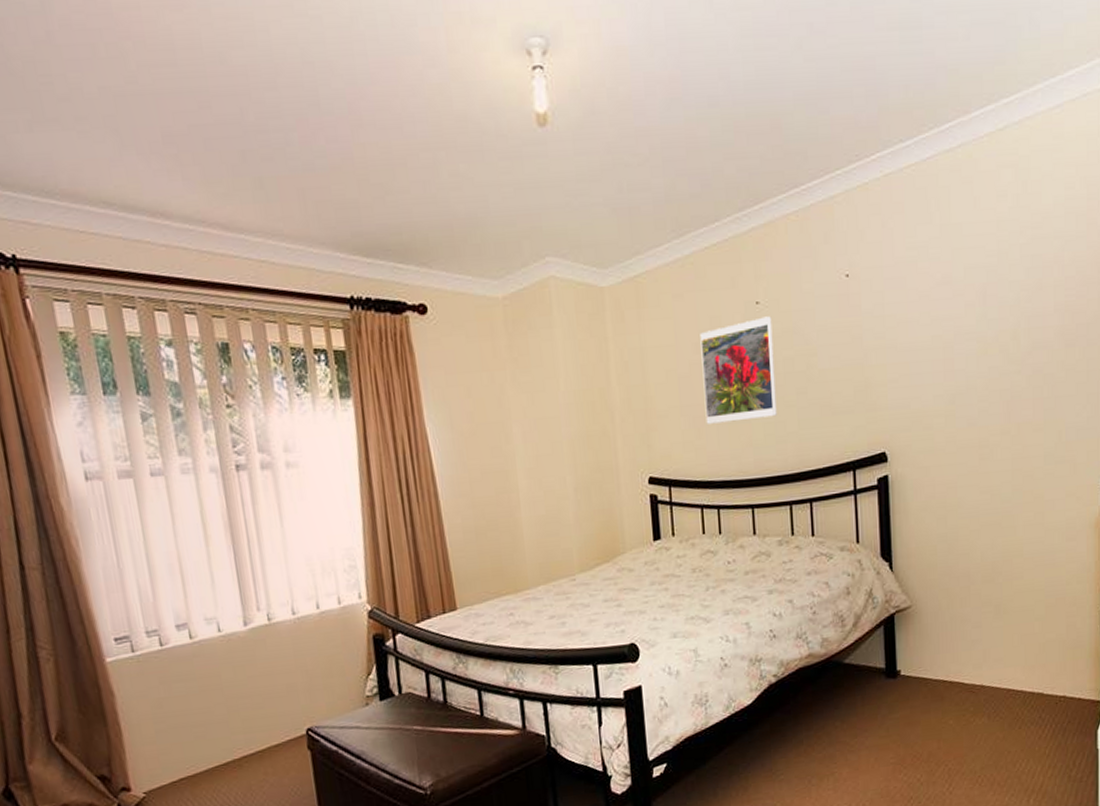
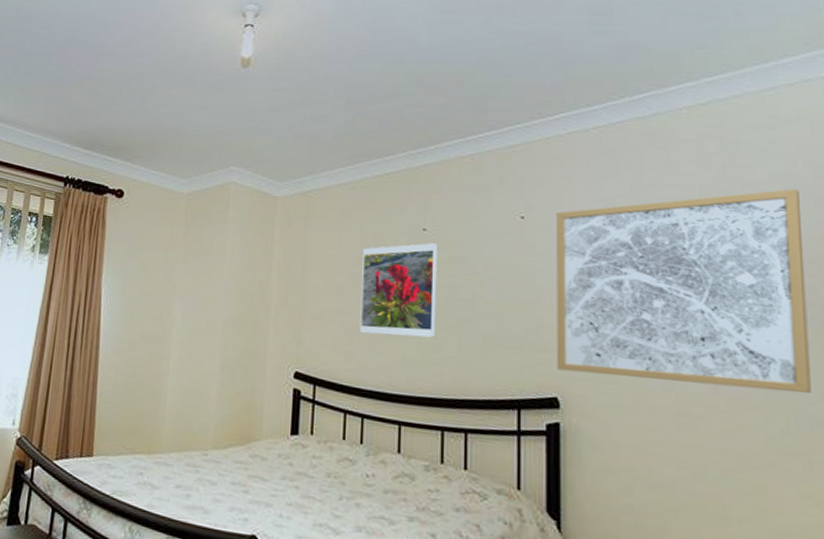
wall art: none [877,213,1077,426] -> present [556,189,811,394]

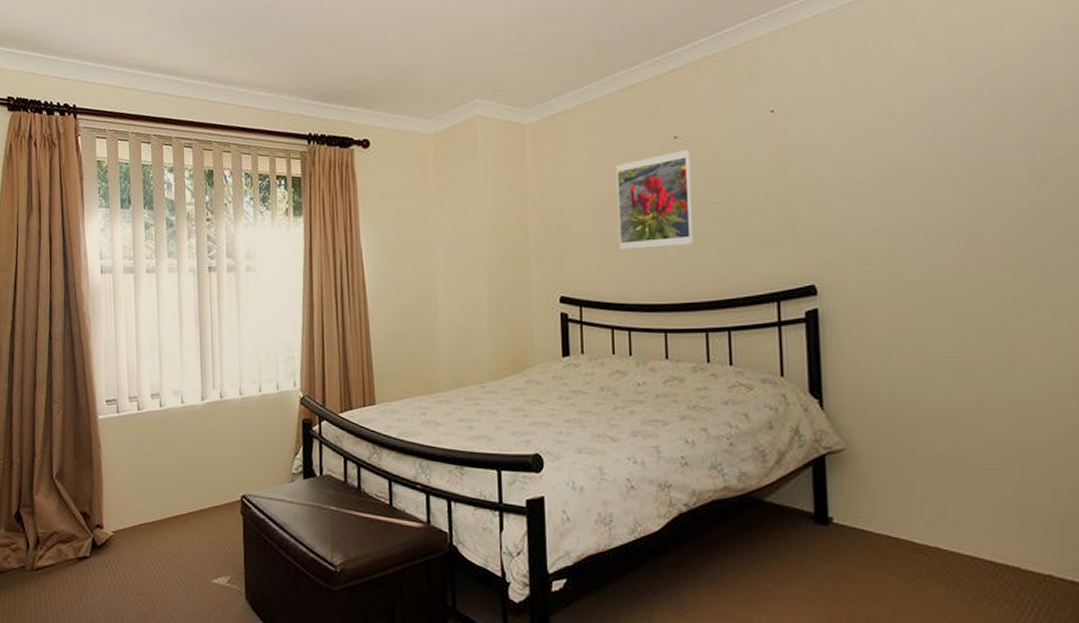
wall art: present [556,189,811,394] -> none [806,44,1056,259]

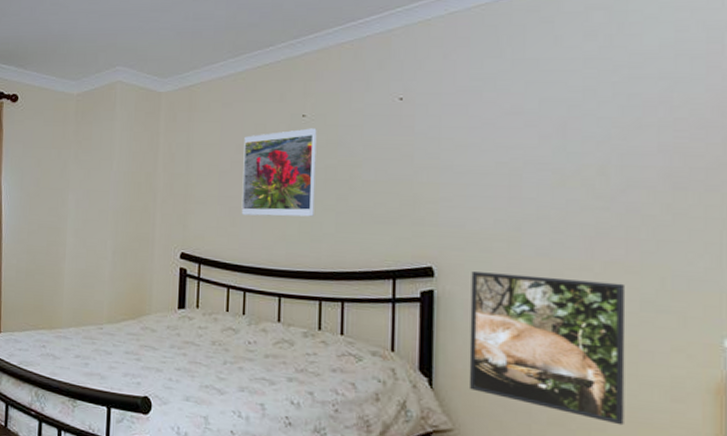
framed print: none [853,282,1005,424] -> present [468,271,626,426]

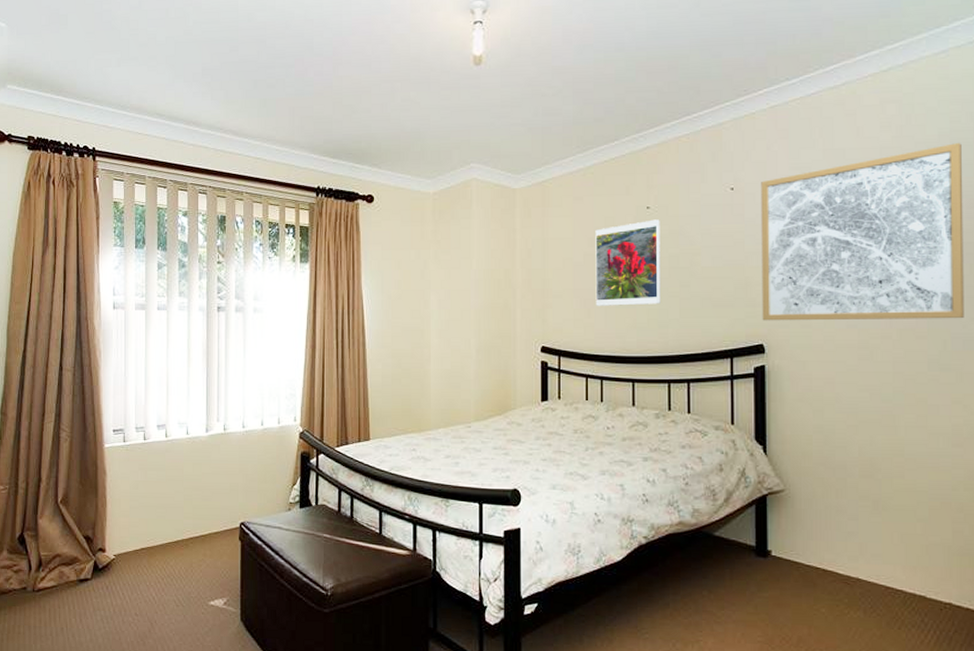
wall art: none [431,55,691,255] -> present [761,143,964,321]
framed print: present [468,271,626,426] -> none [795,346,918,471]

